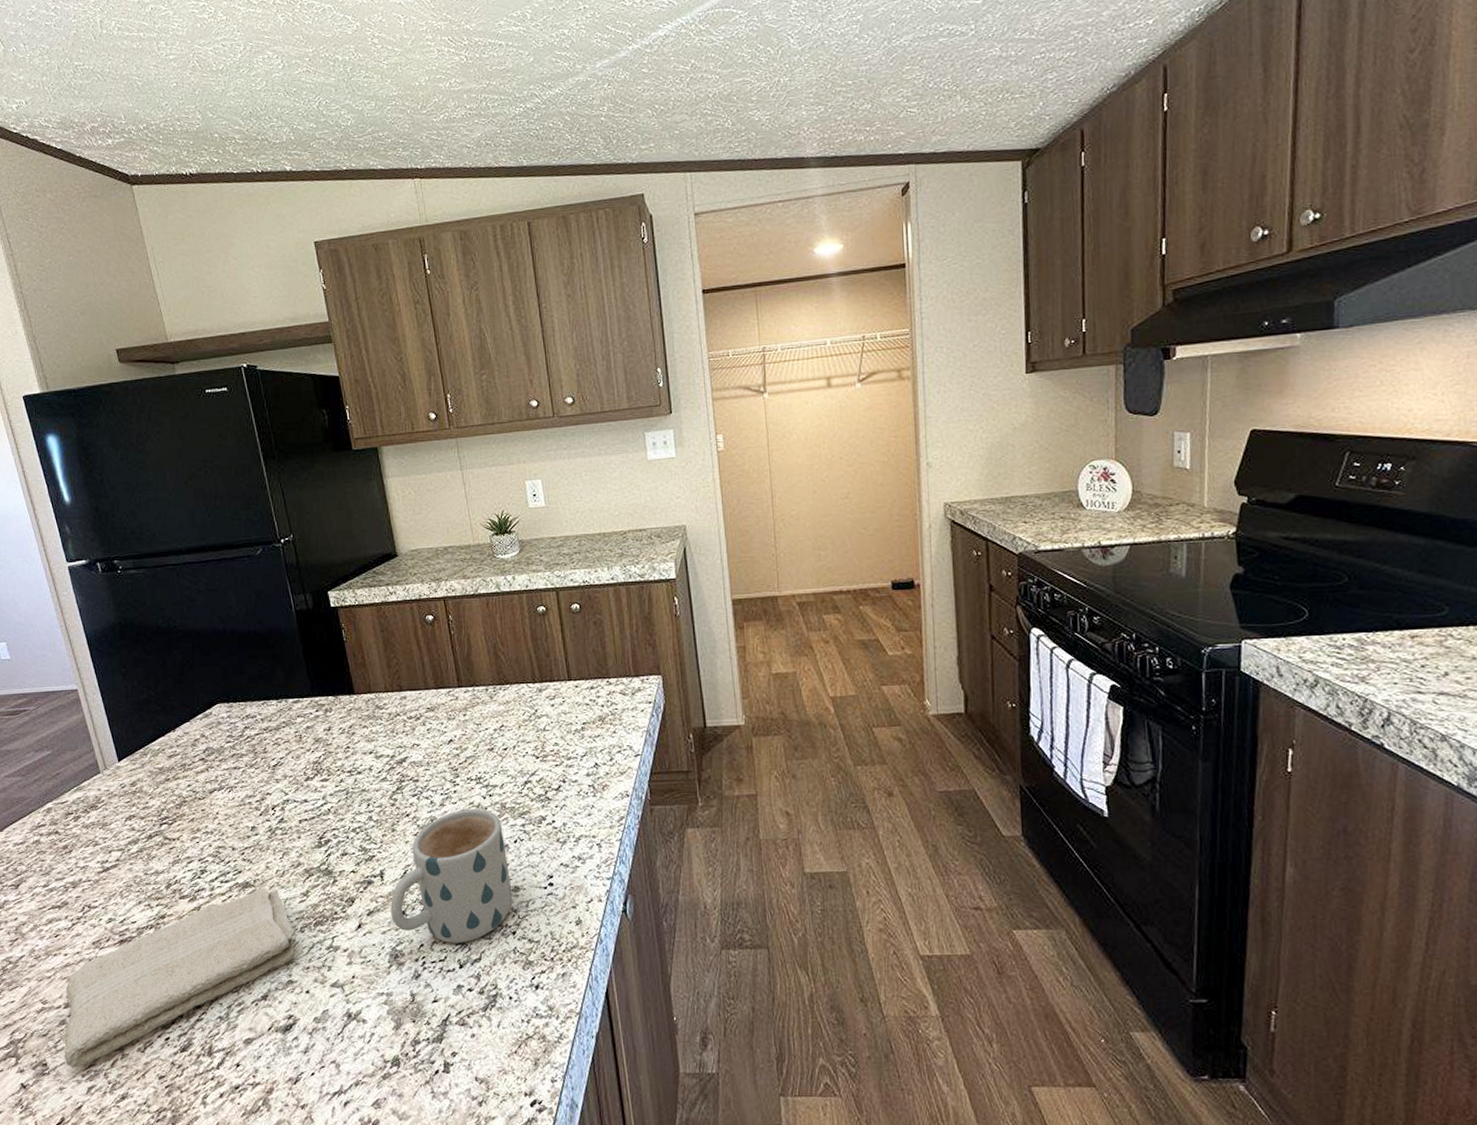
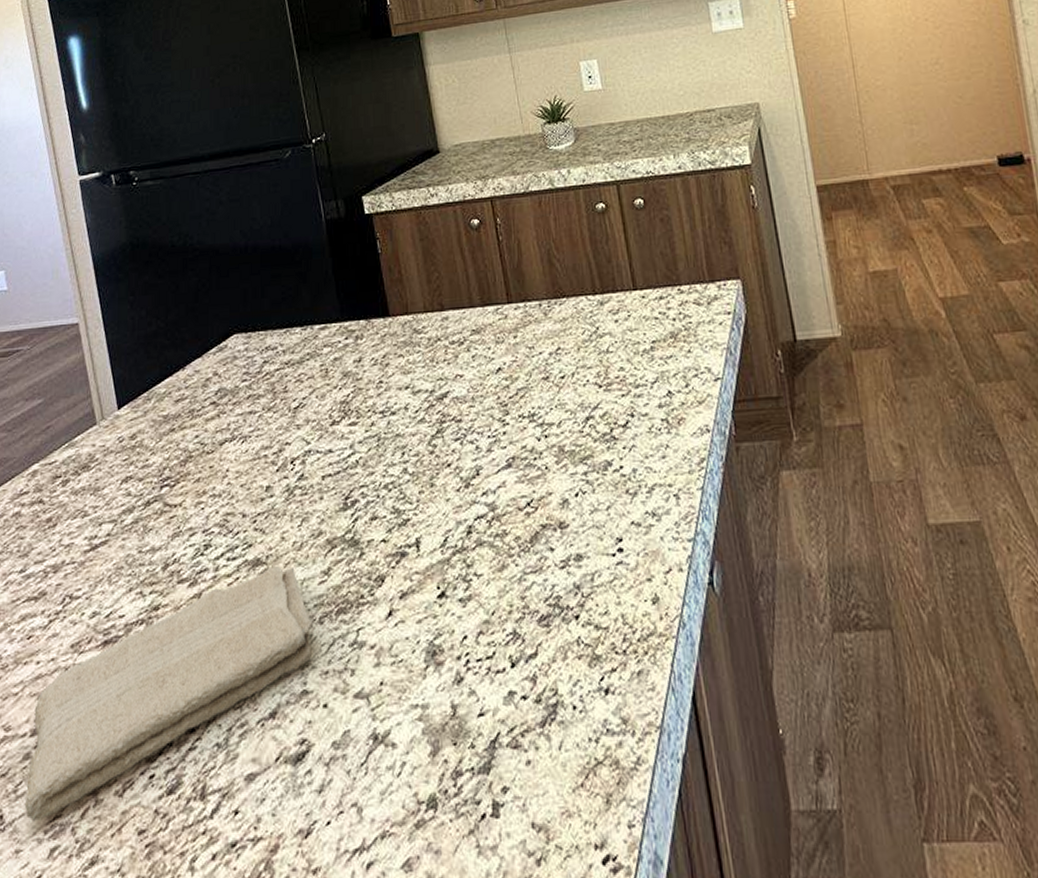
mug: present [390,808,513,943] -> none [428,453,575,633]

